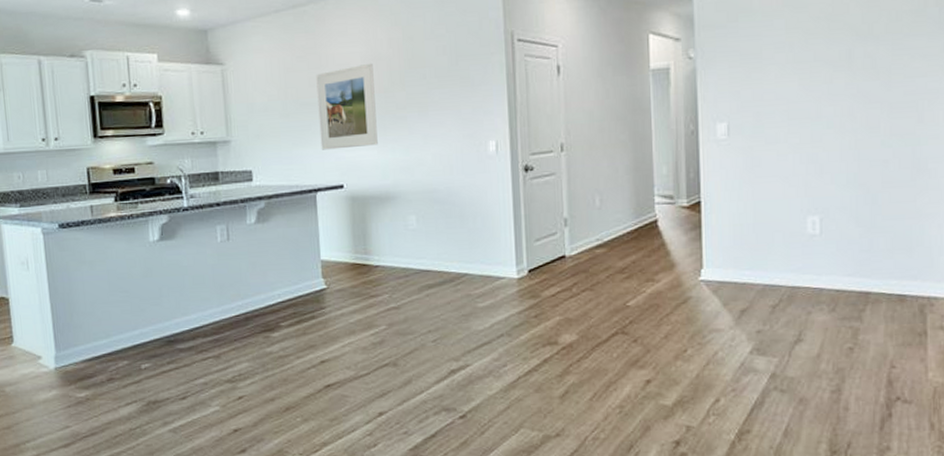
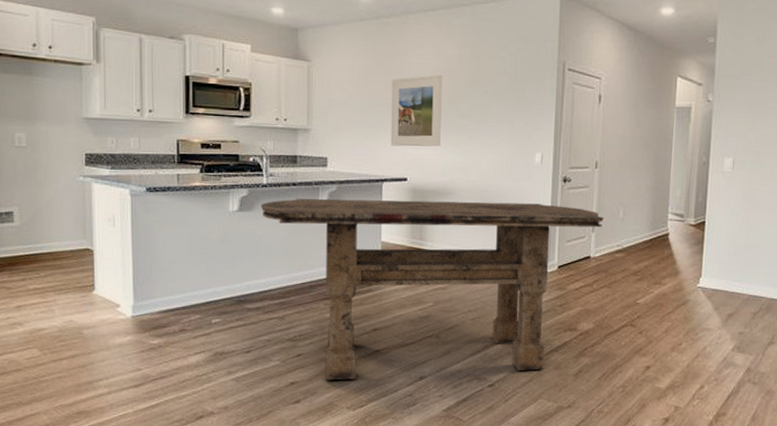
dining table: none [183,199,577,425] -> present [260,198,604,381]

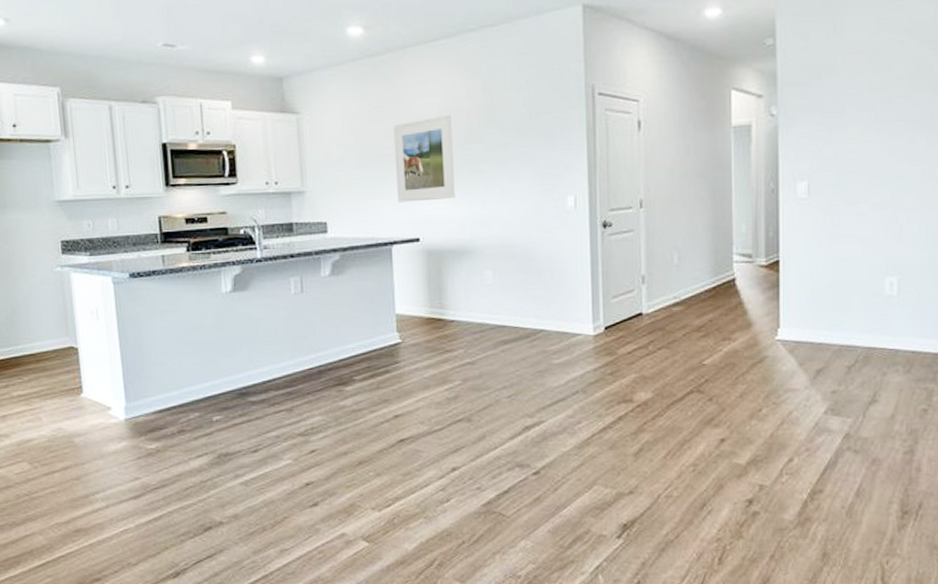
dining table: present [260,198,604,381] -> none [256,255,655,479]

